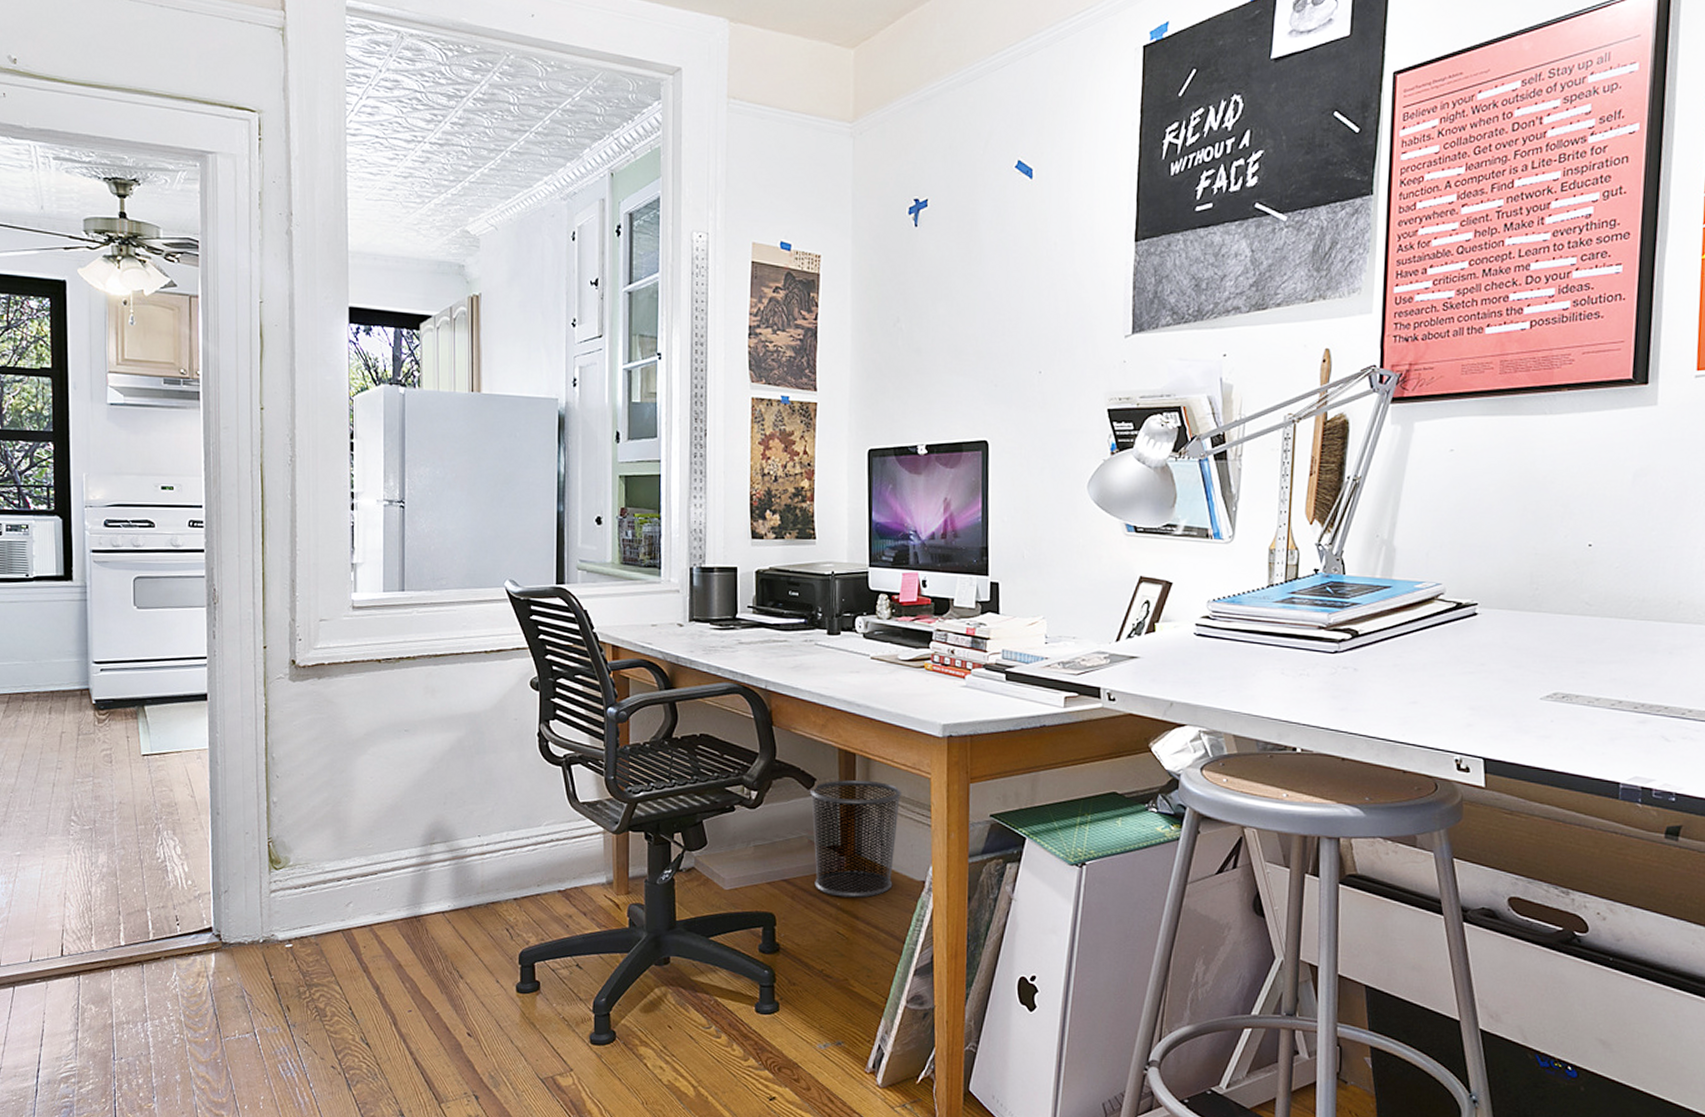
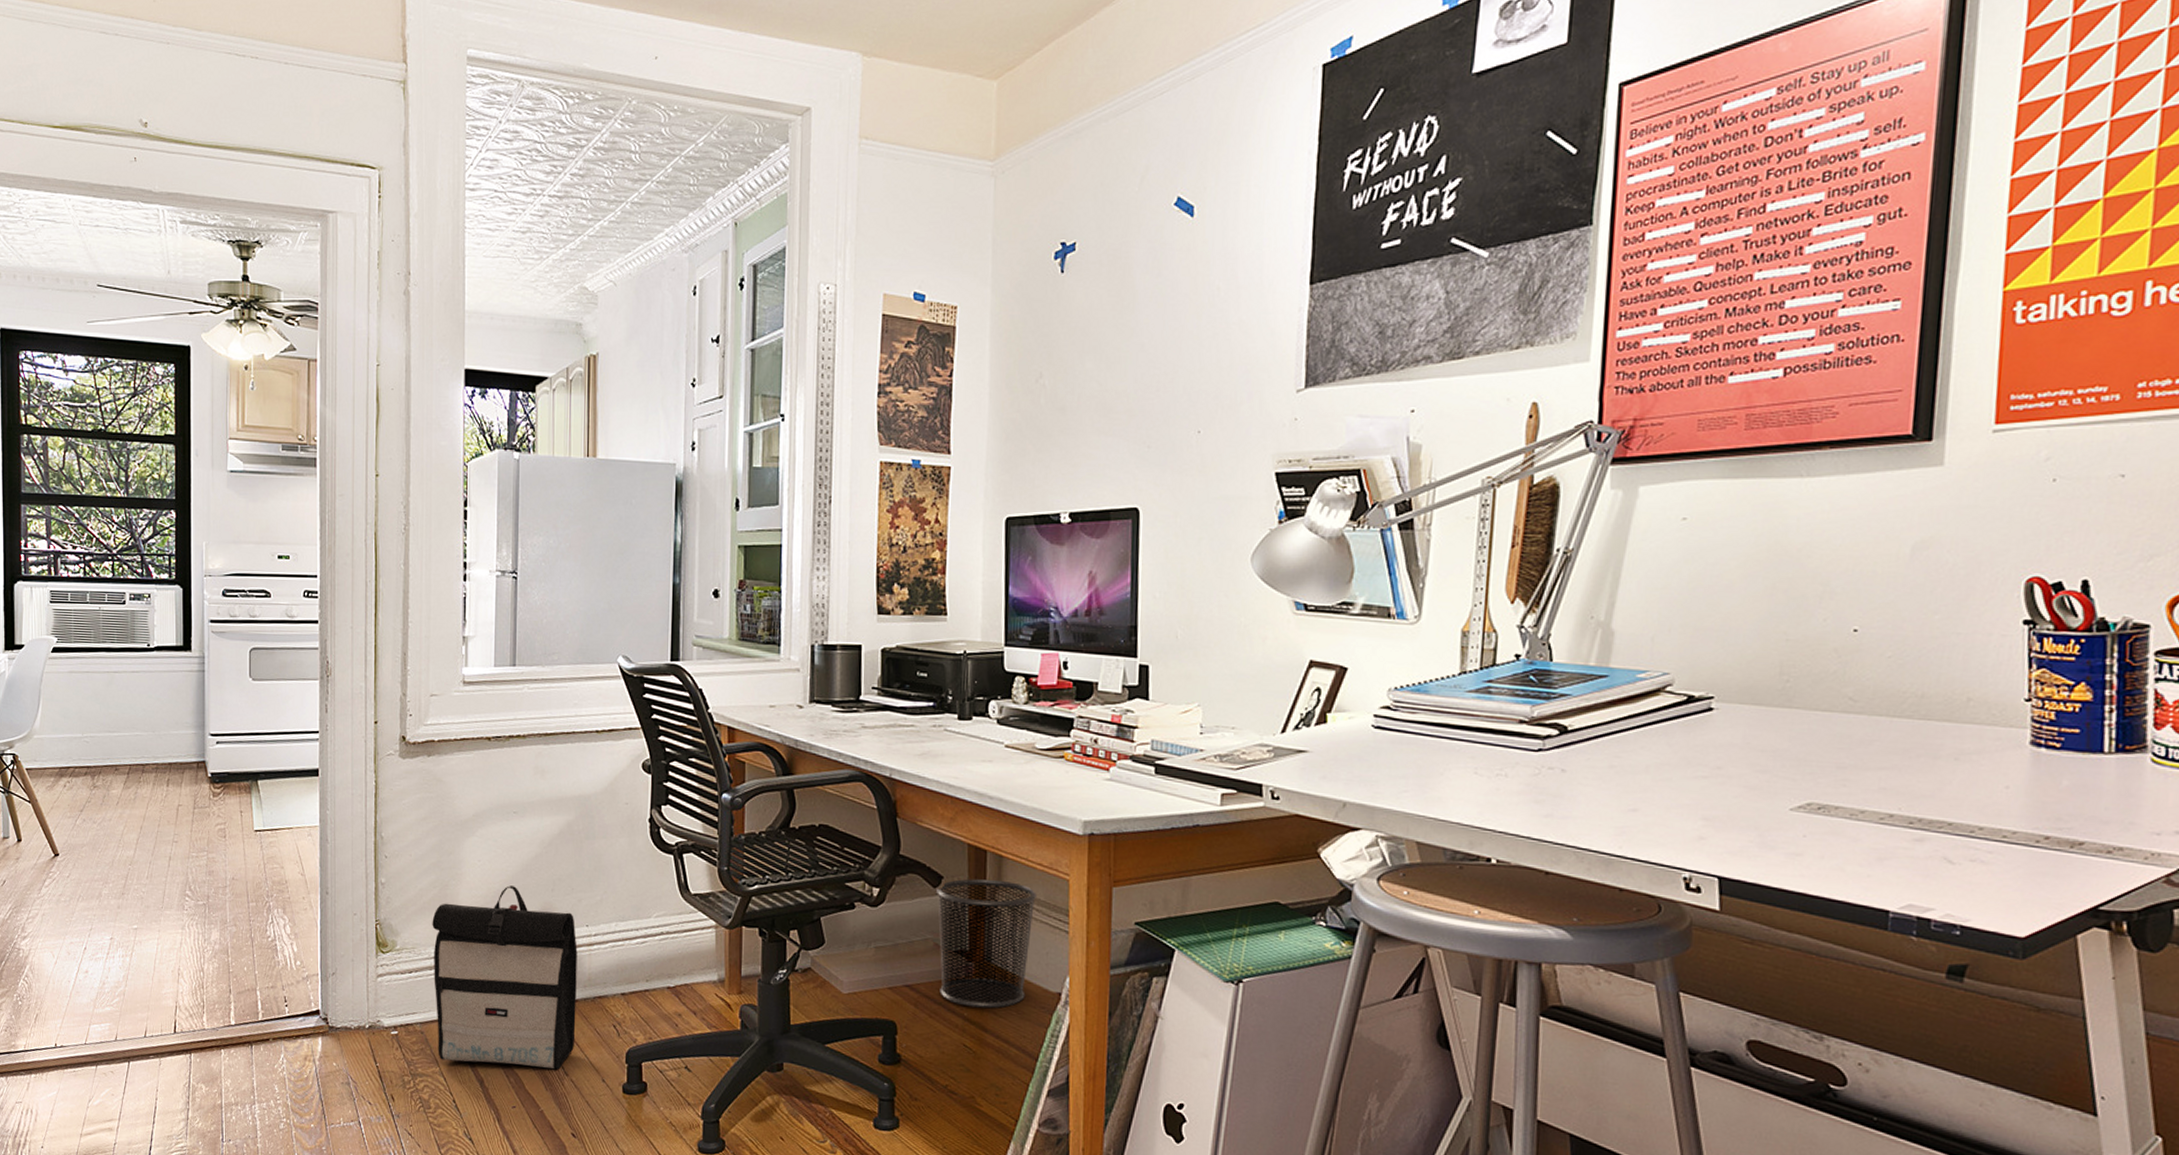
backpack: none [325,800,470,974] -> present [432,885,578,1070]

